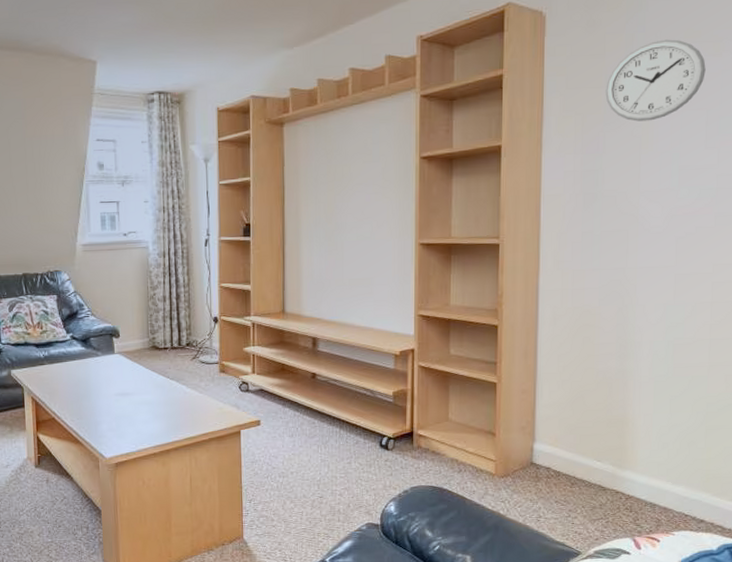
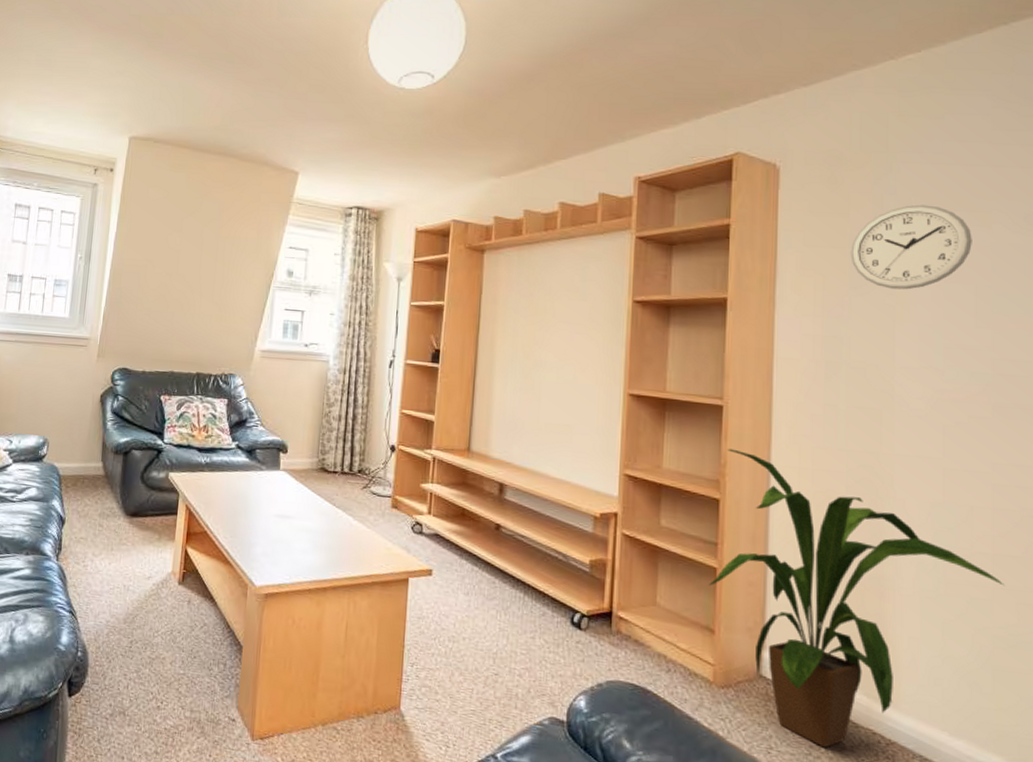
house plant: none [491,280,718,510] -> present [709,448,1005,748]

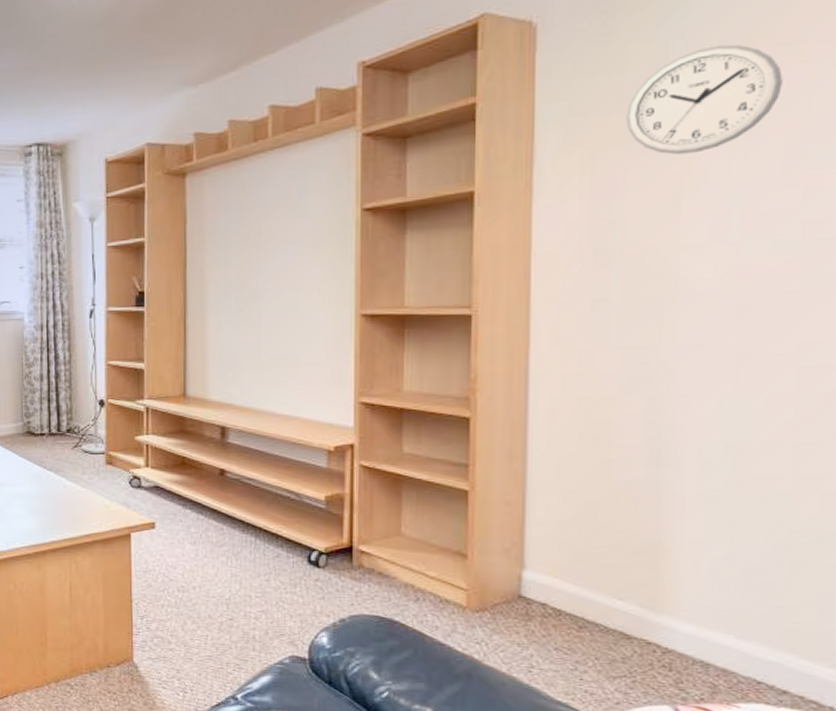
house plant: present [709,448,1005,748] -> none [460,361,807,662]

